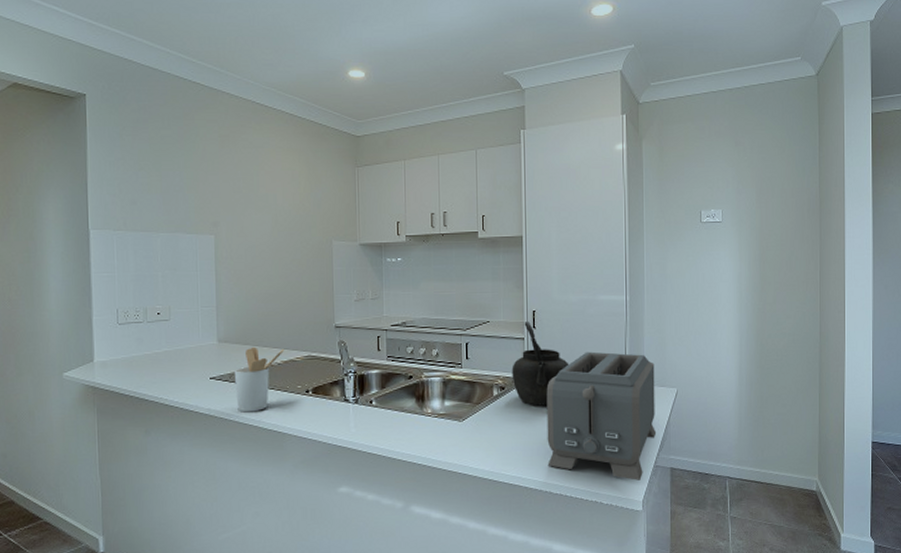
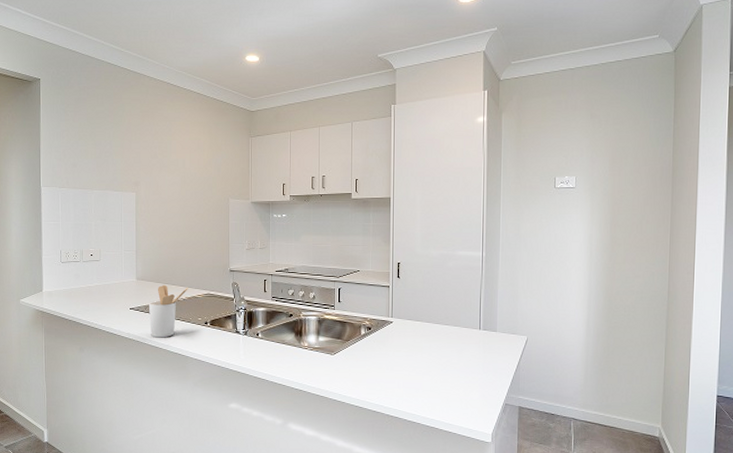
kettle: present [512,321,569,406] -> none [378,272,429,345]
toaster: present [546,351,657,481] -> none [407,300,507,416]

